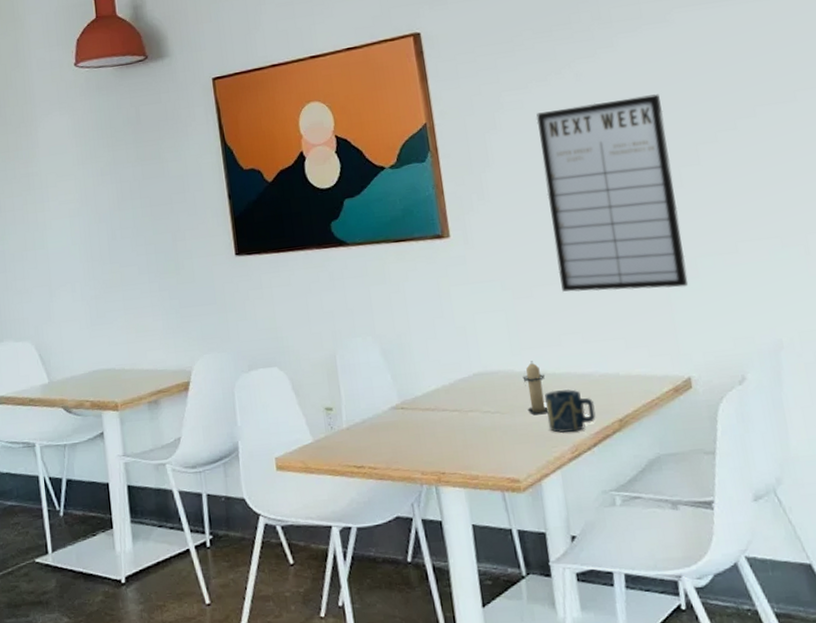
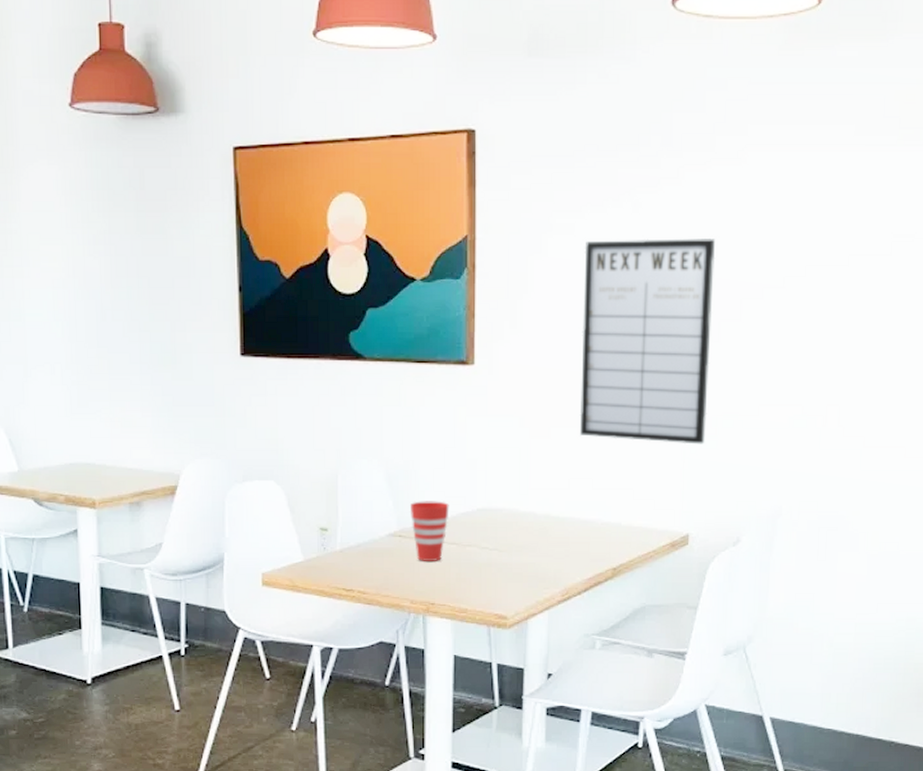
cup: none [408,369,447,431] -> present [410,501,449,561]
candle: present [522,361,549,415] -> none [526,502,548,556]
cup: present [544,389,596,434] -> none [543,533,591,576]

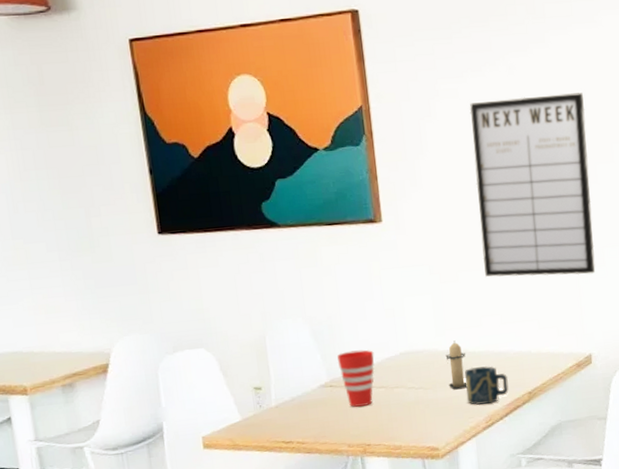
candle: none [526,502,548,556] -> present [445,340,467,390]
cup: none [543,533,591,576] -> present [465,366,509,406]

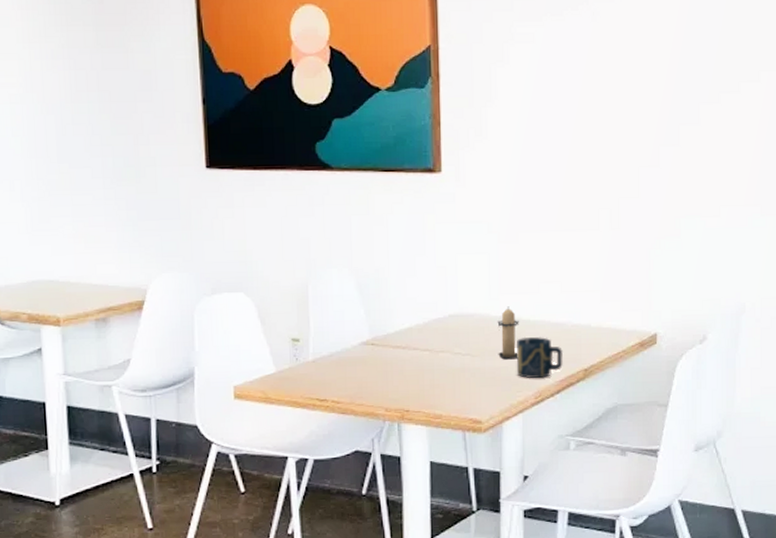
cup: present [337,349,375,407] -> none [382,308,421,369]
writing board: present [469,92,596,277] -> none [546,45,673,246]

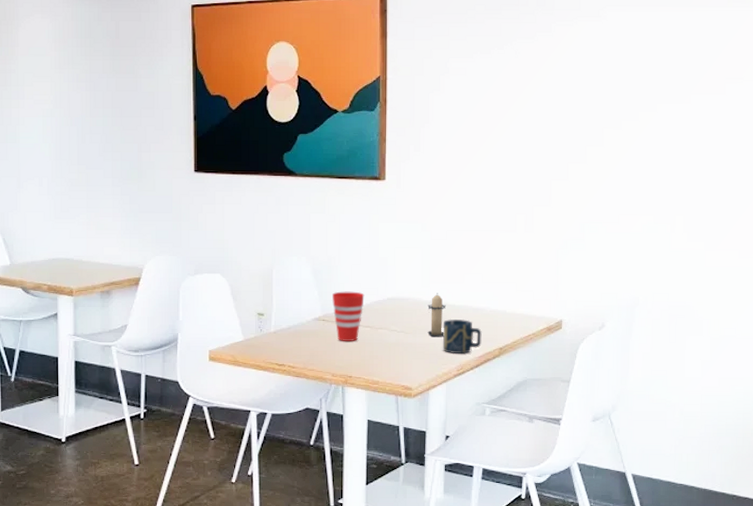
cup: none [382,308,421,369] -> present [332,291,365,341]

